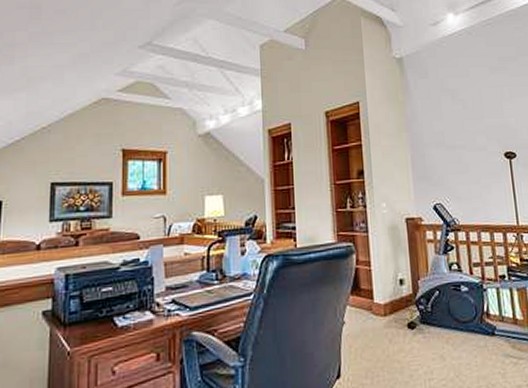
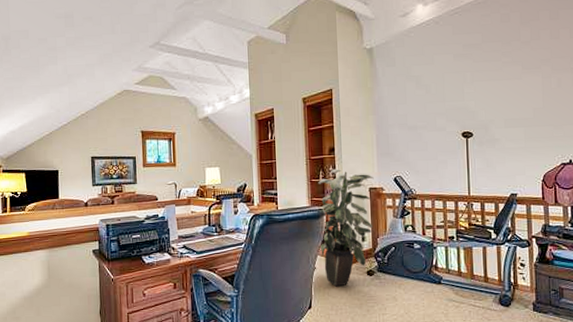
indoor plant: none [345,196,412,347] -> present [318,169,374,287]

